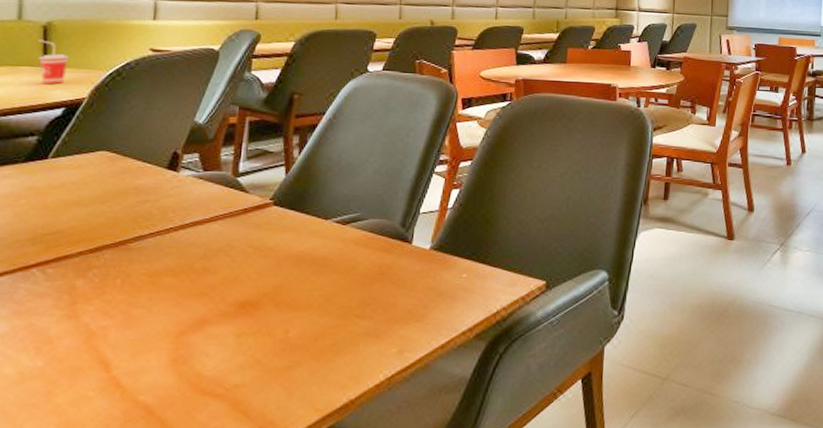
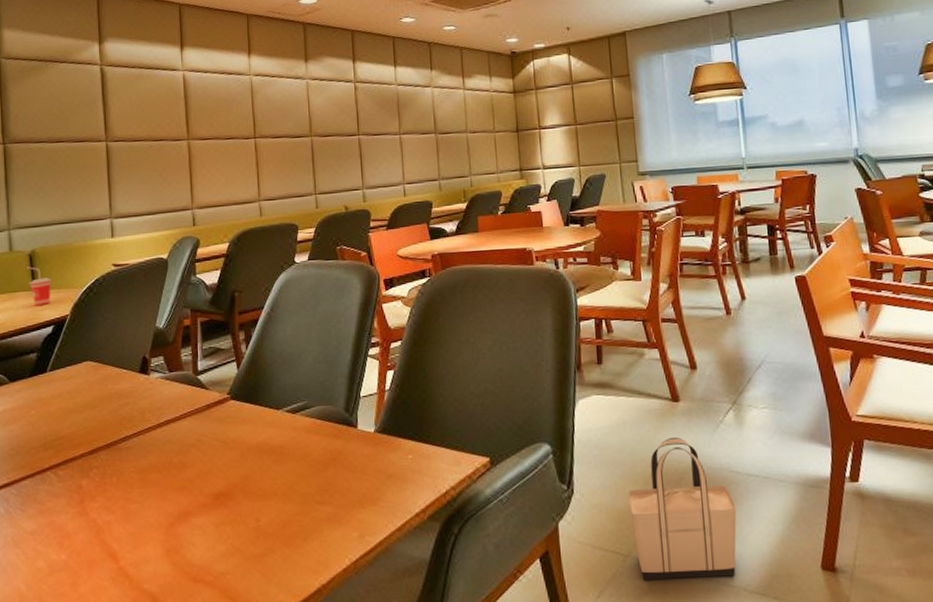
shopping bag: none [672,271,770,403] -> present [627,437,737,581]

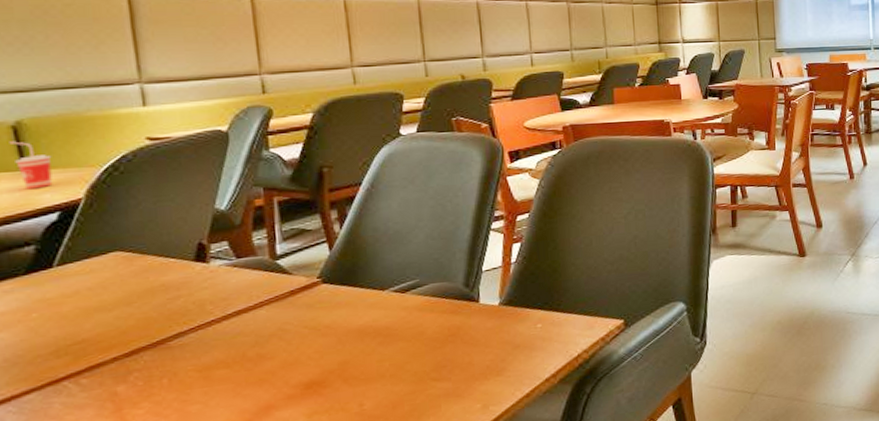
shopping bag: present [627,437,737,581] -> none [756,287,851,413]

